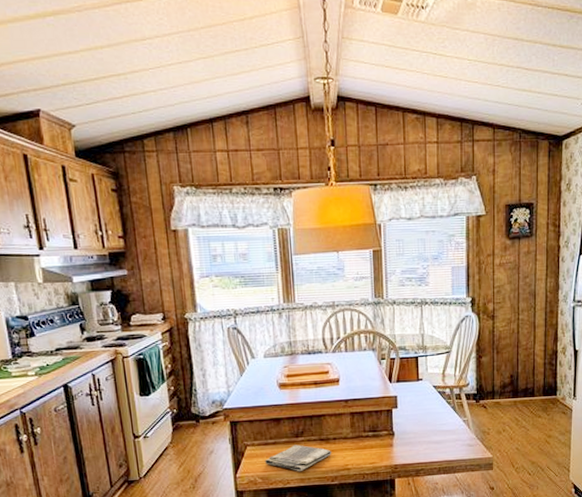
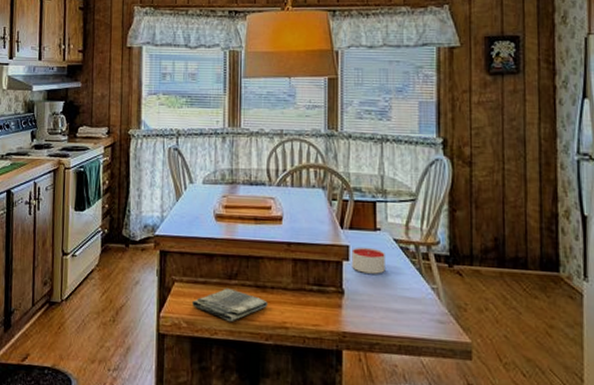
candle: none [399,395,427,417] -> present [352,247,385,274]

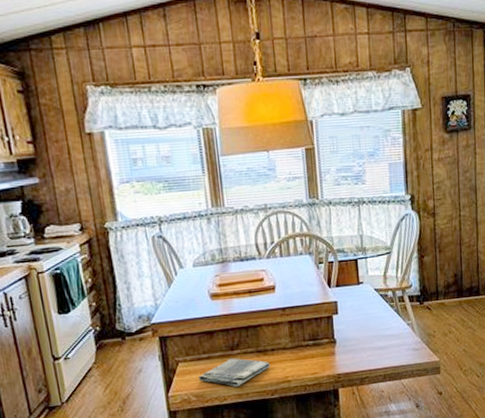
candle: present [352,247,385,274] -> none [339,299,369,322]

